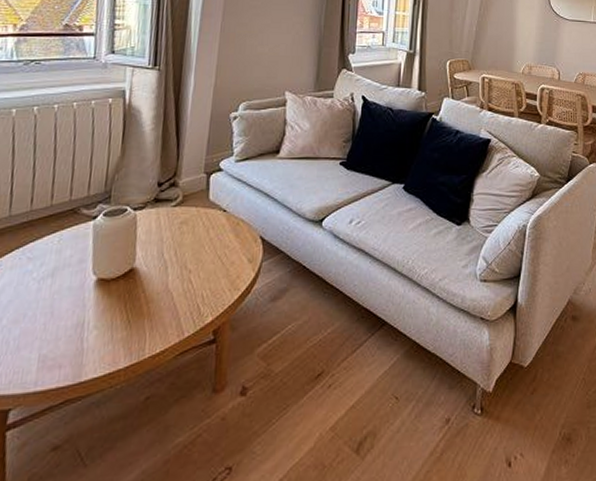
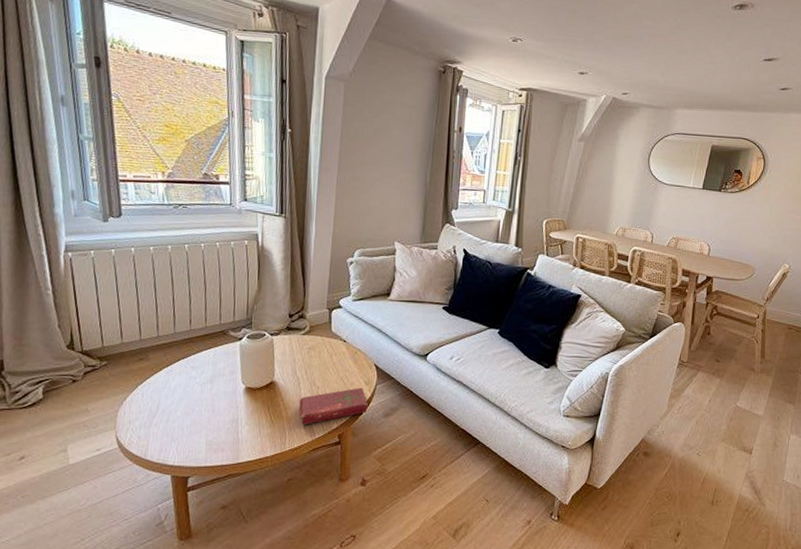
book: none [164,266,252,322] -> present [298,387,368,425]

